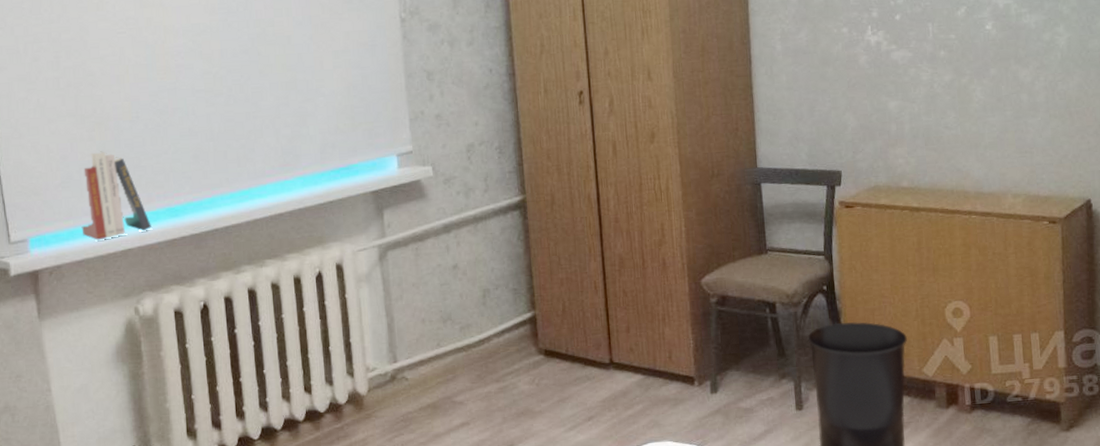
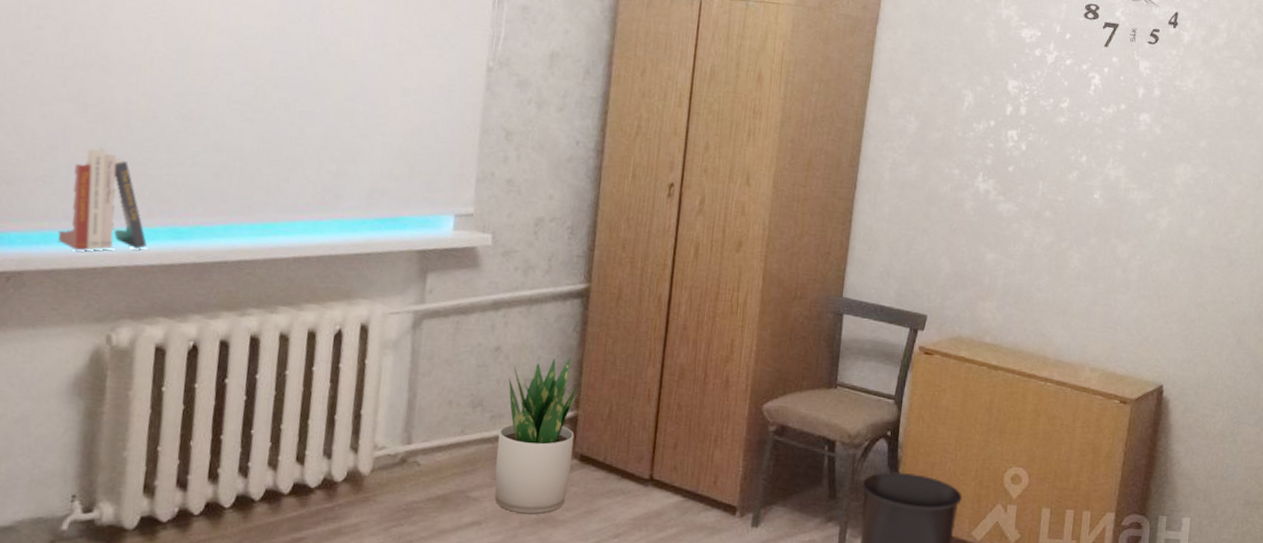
planter: none [469,264,539,410] -> present [495,357,580,515]

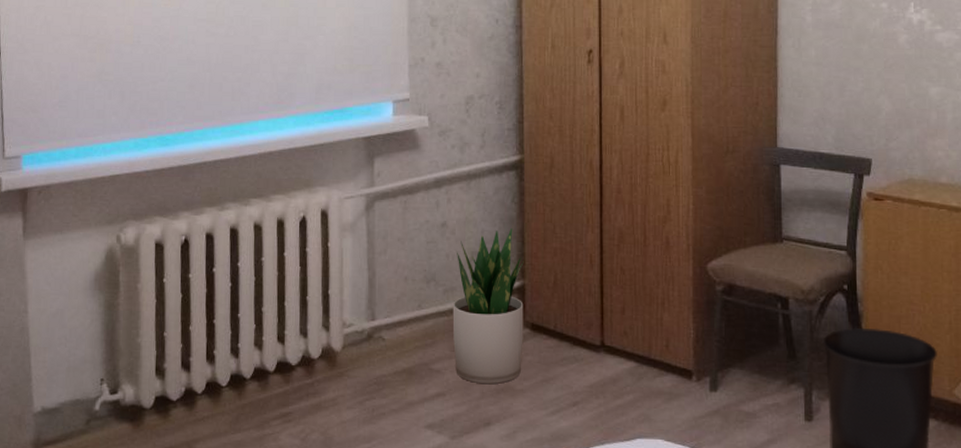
books: present [57,148,147,251] -> none [73,73,141,163]

